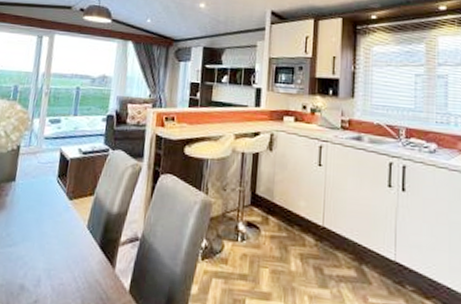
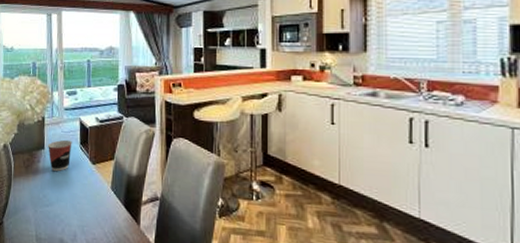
cup: none [19,171,49,207] -> present [48,139,72,171]

